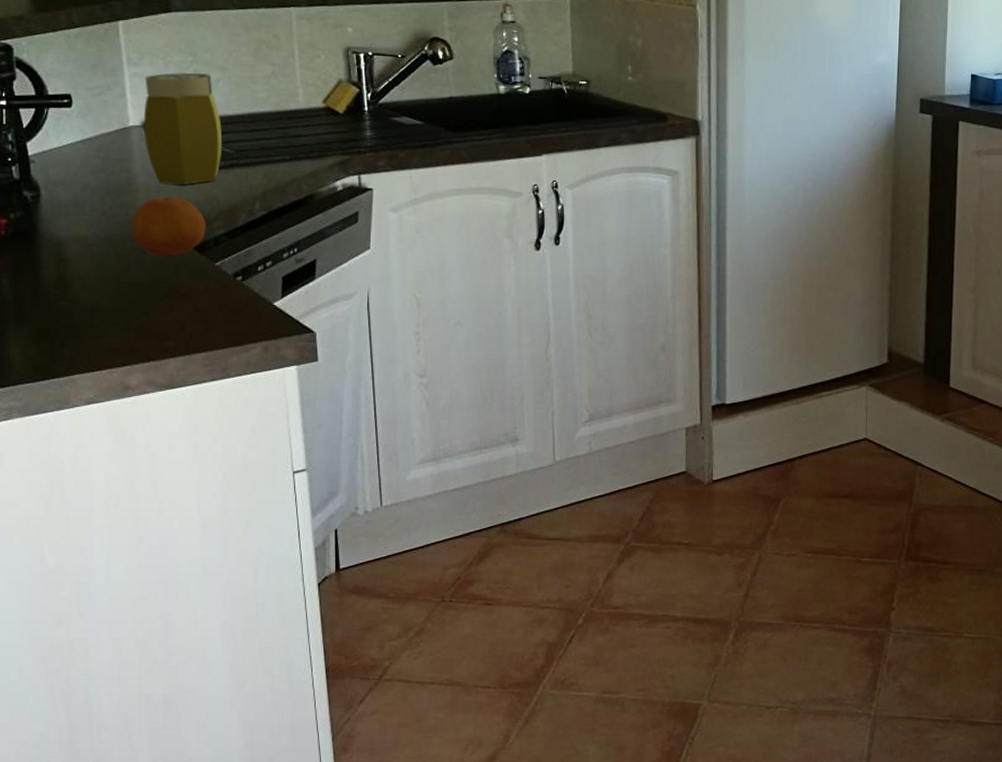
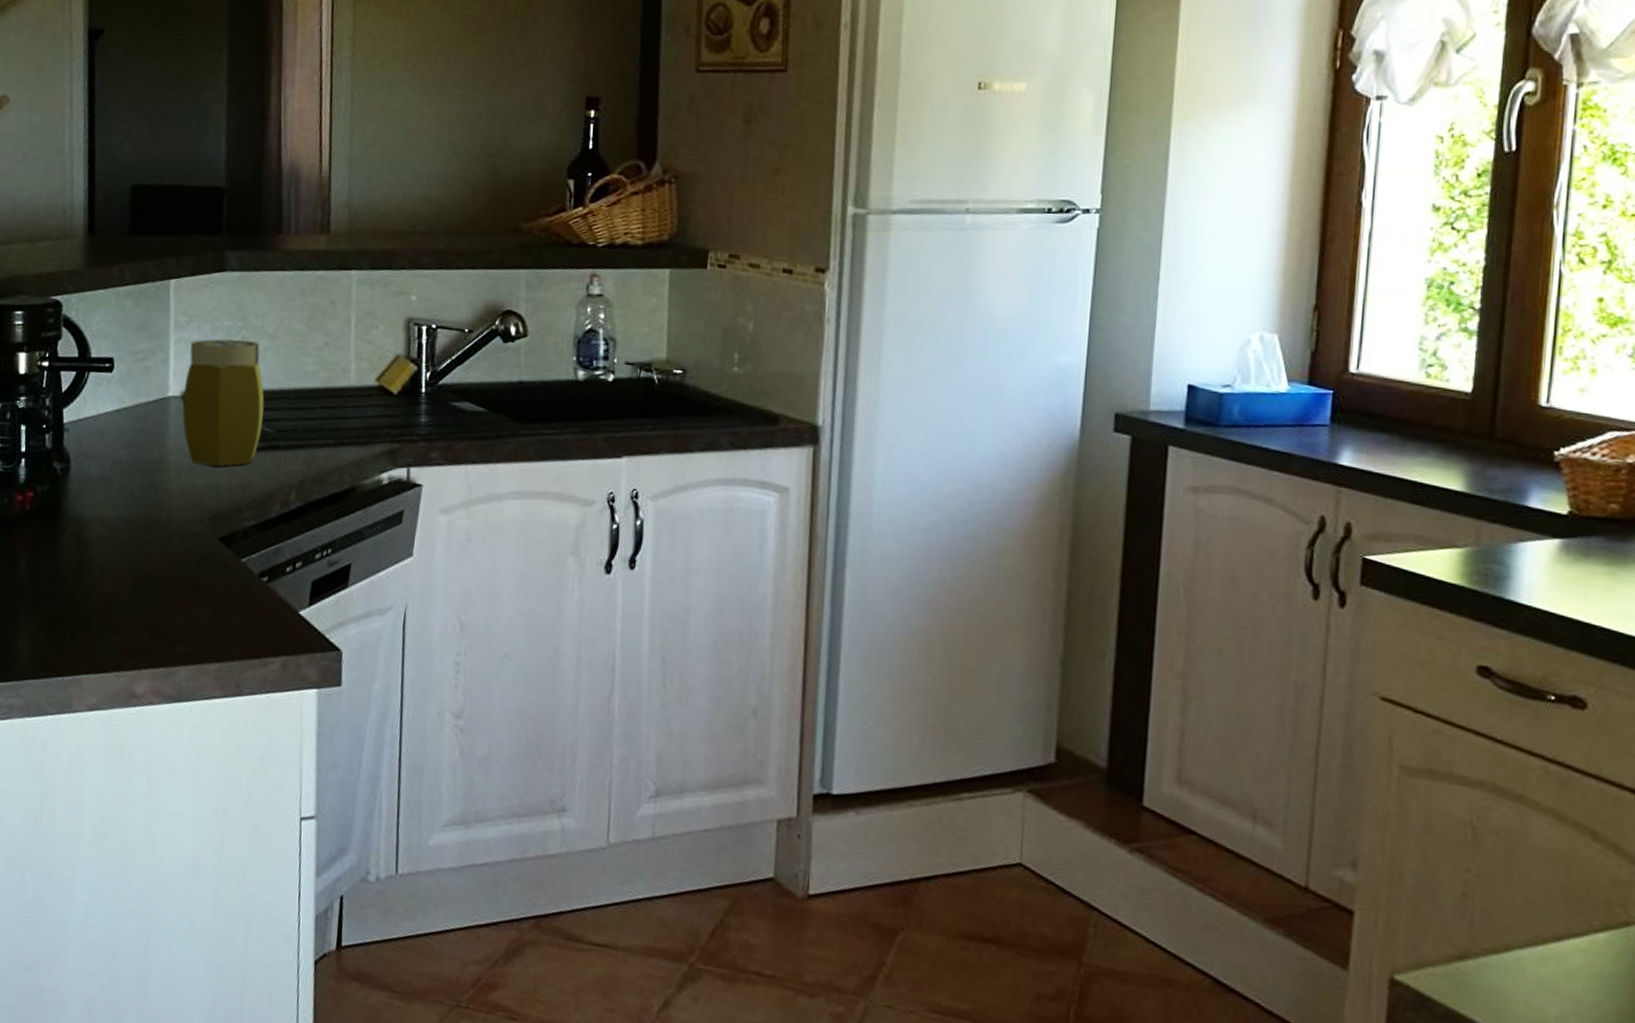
fruit: present [131,196,206,256] -> none [157,478,237,547]

